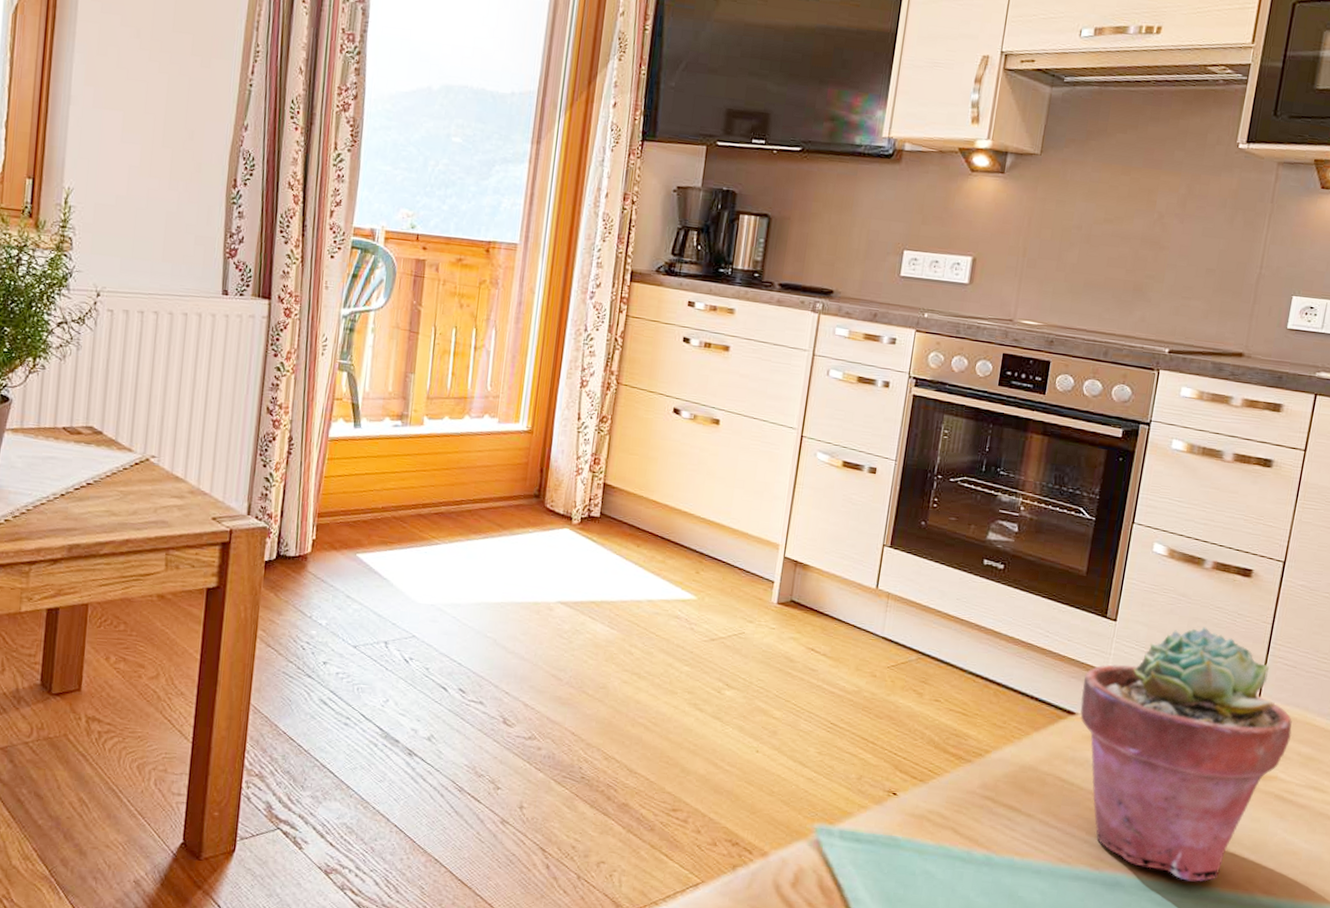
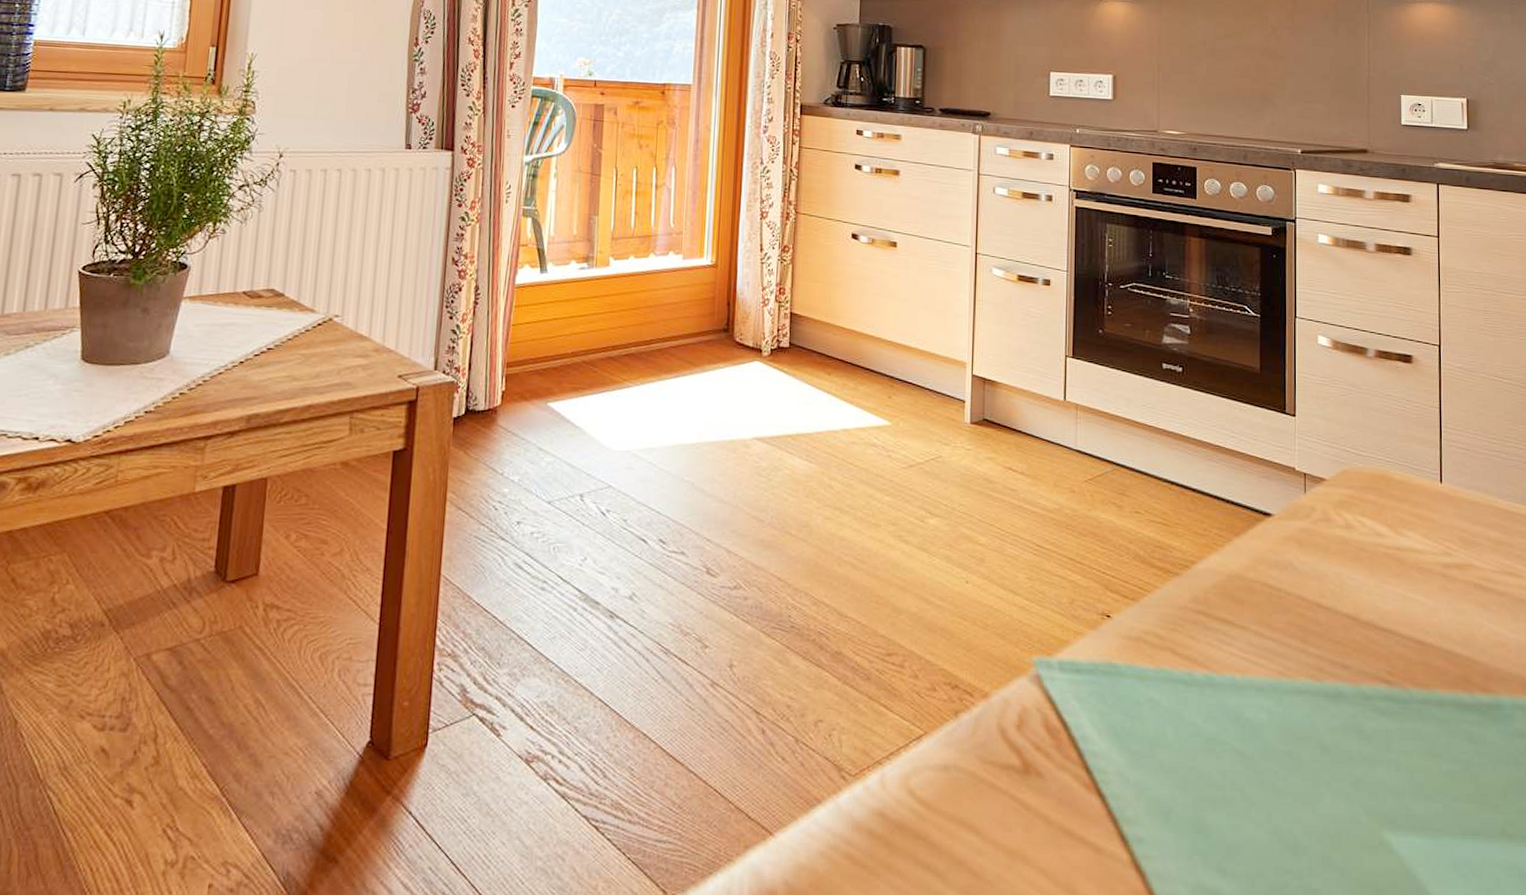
potted succulent: present [1080,627,1292,882] -> none [1274,416,1478,685]

